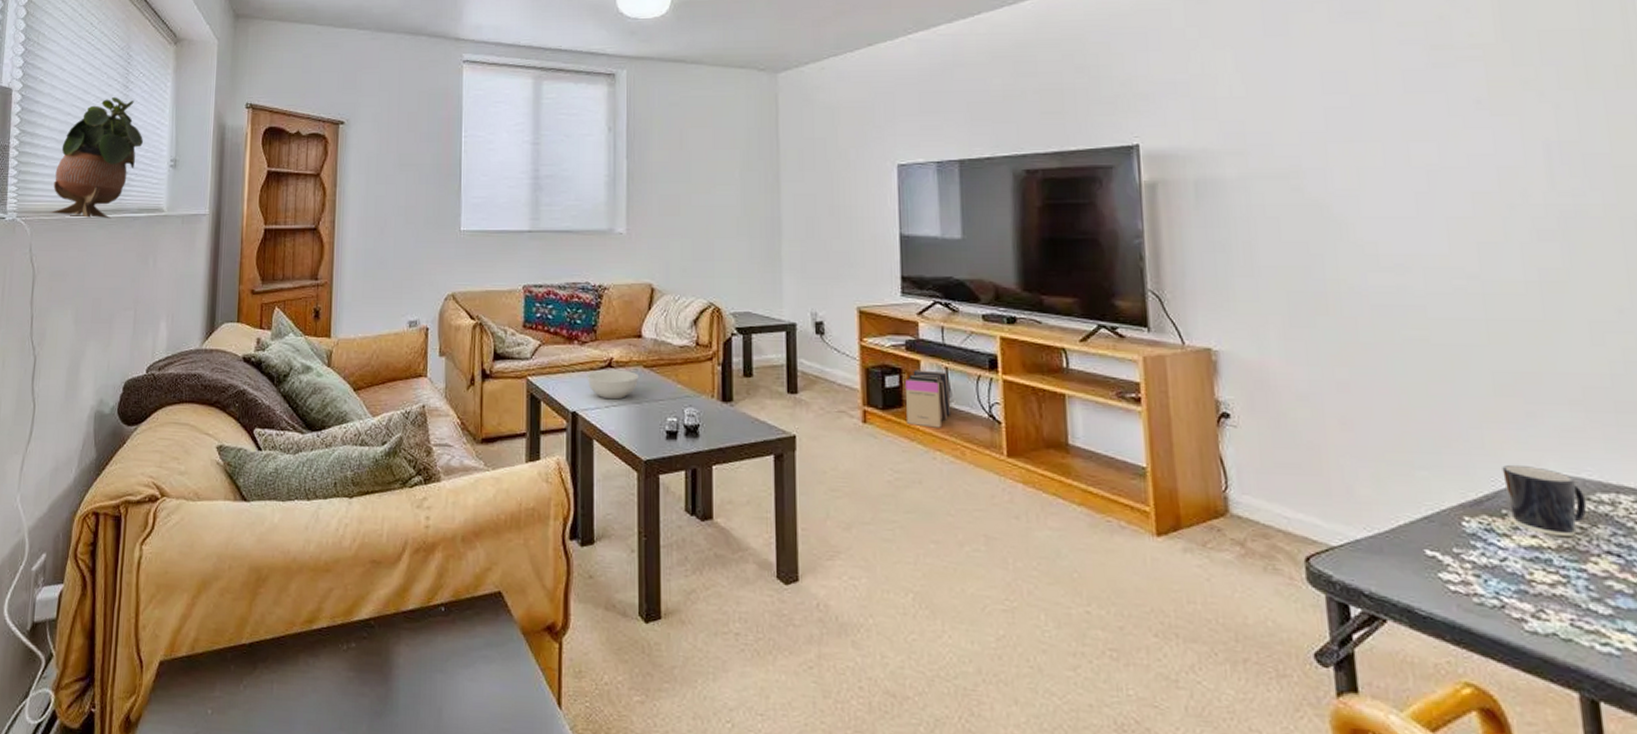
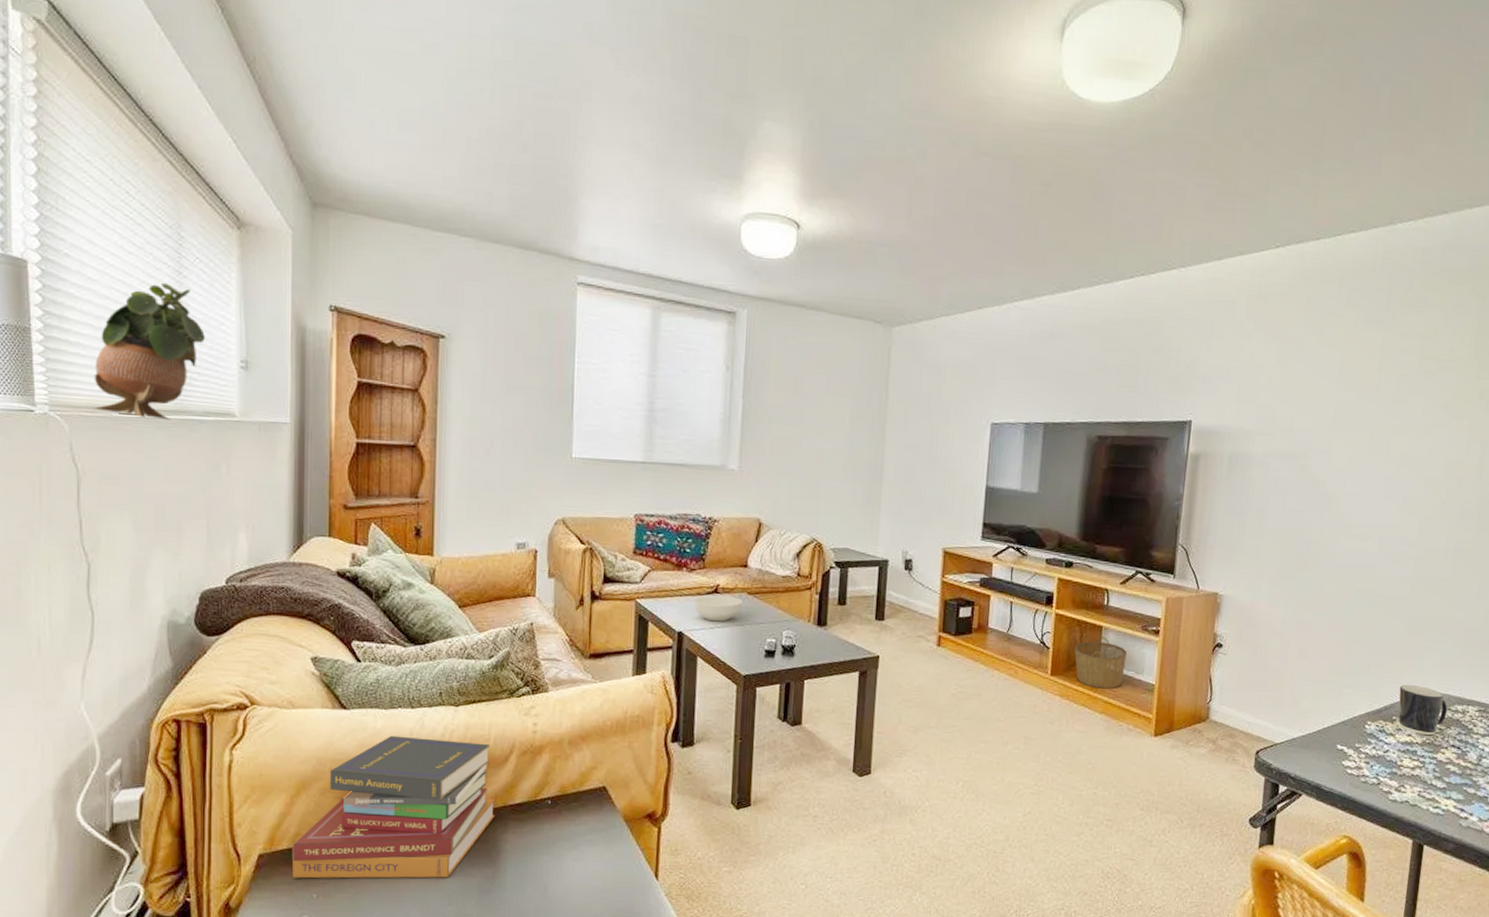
books: none [189,530,388,697] -> present [291,735,496,879]
books: present [905,370,952,428] -> none [974,603,1012,652]
basket: none [1032,407,1103,474] -> present [1074,637,1127,689]

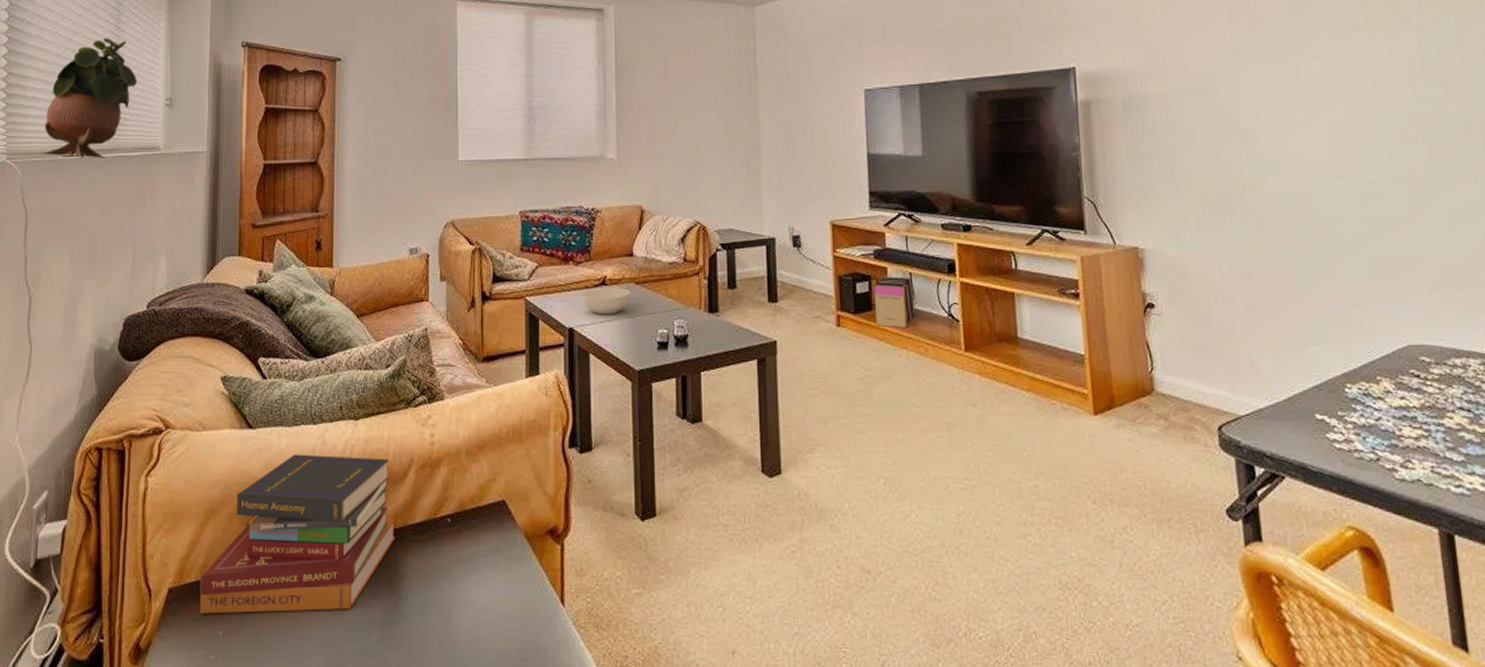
books: none [974,603,1012,652] -> present [874,276,916,328]
basket: present [1074,637,1127,689] -> none [986,304,1047,363]
mug: present [1398,684,1448,736] -> none [1377,337,1444,398]

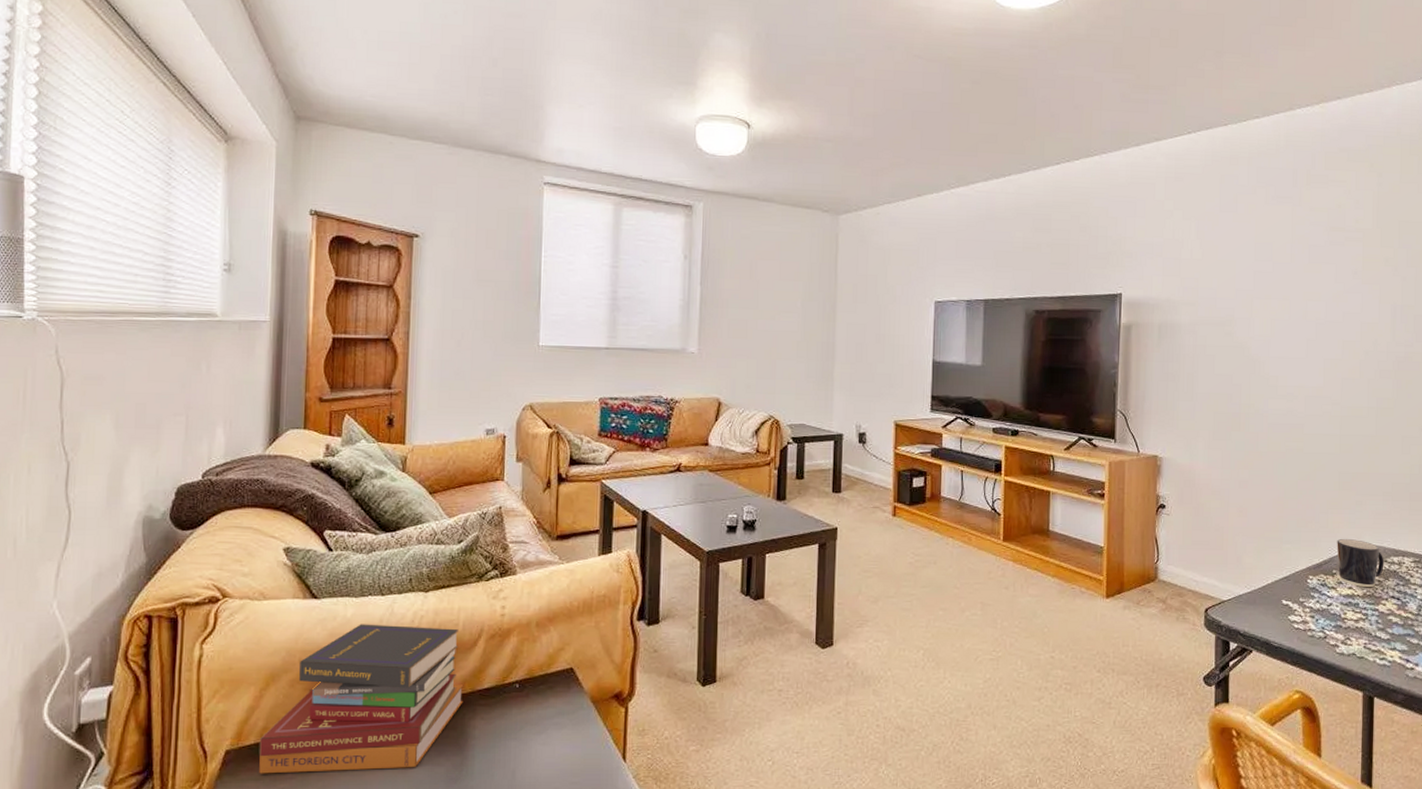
potted plant: present [42,38,137,159] -> none [79,194,190,322]
bowl: present [582,287,632,315] -> none [657,473,705,500]
books: present [874,276,916,328] -> none [928,473,964,519]
mug: none [1377,337,1444,398] -> present [1337,538,1384,588]

